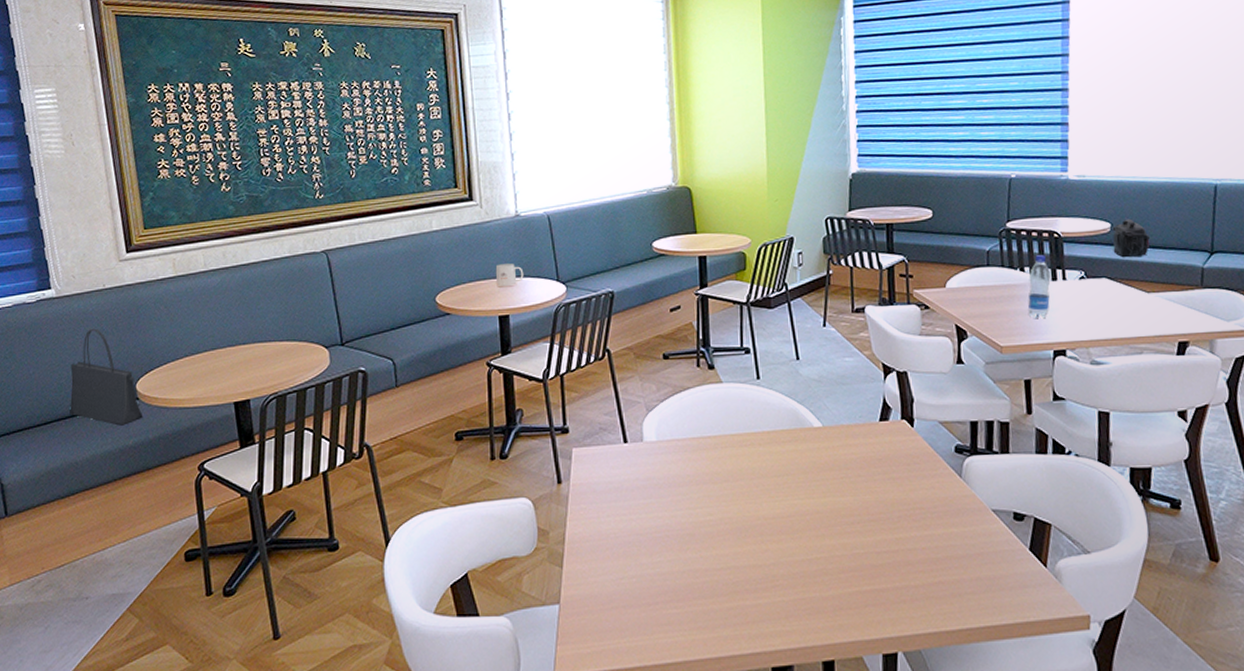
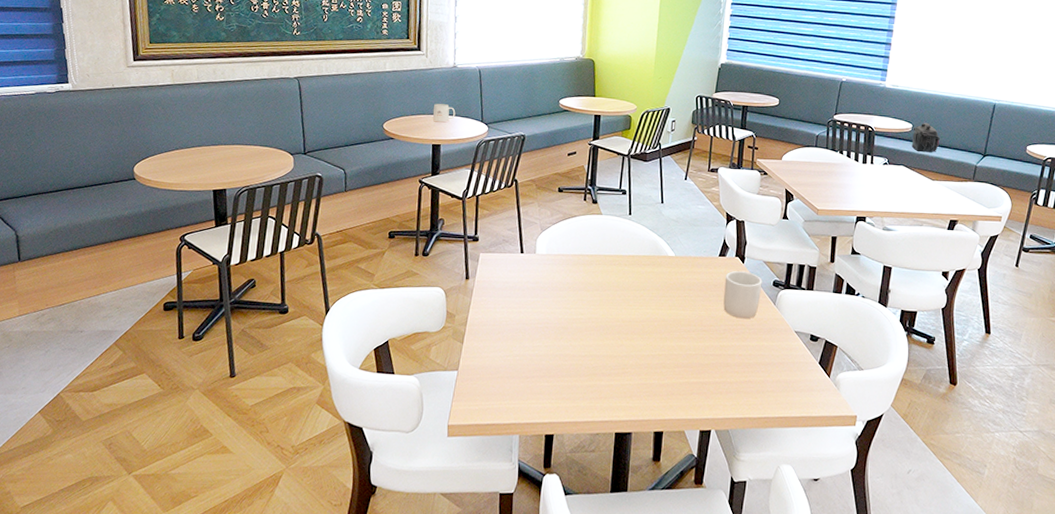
tote bag: present [69,328,143,426] -> none [77,119,138,199]
mug: none [890,436,941,500] -> present [723,270,762,319]
bottle: present [1027,255,1051,319] -> none [841,143,862,192]

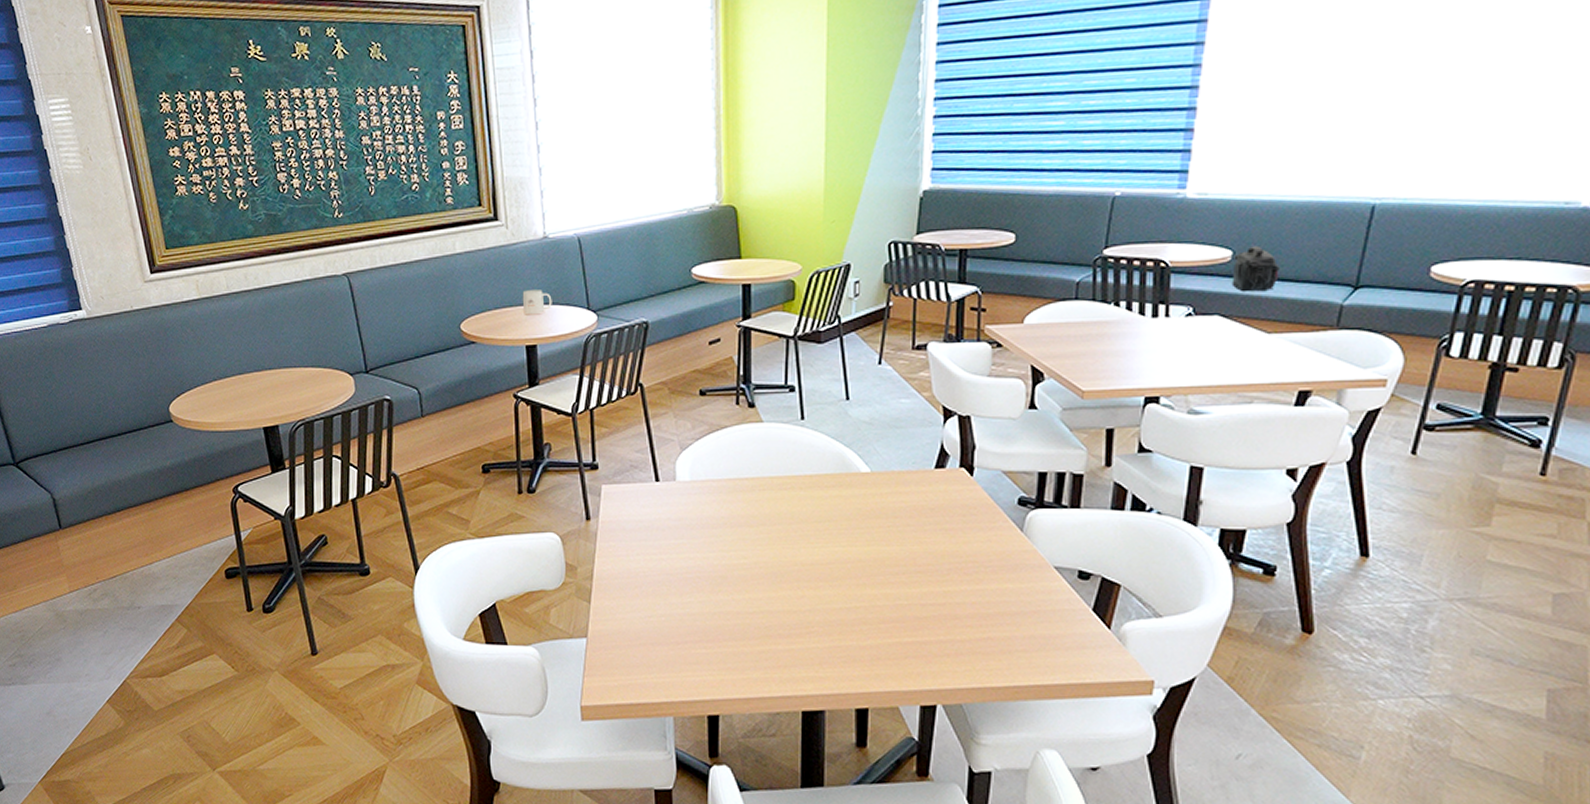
mug: present [723,270,762,319] -> none [945,486,1002,553]

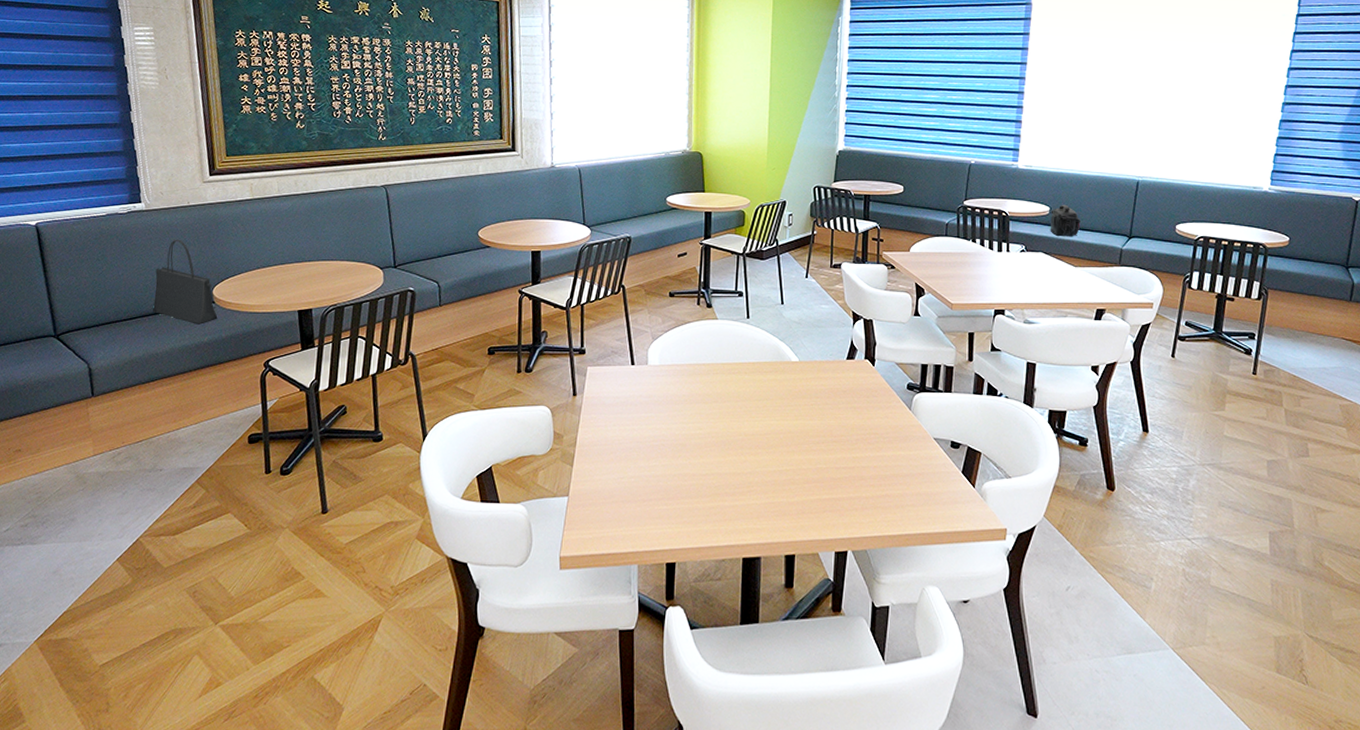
tote bag: none [106,350,178,447] -> present [153,239,218,325]
mug: present [522,290,552,317] -> none [530,207,555,228]

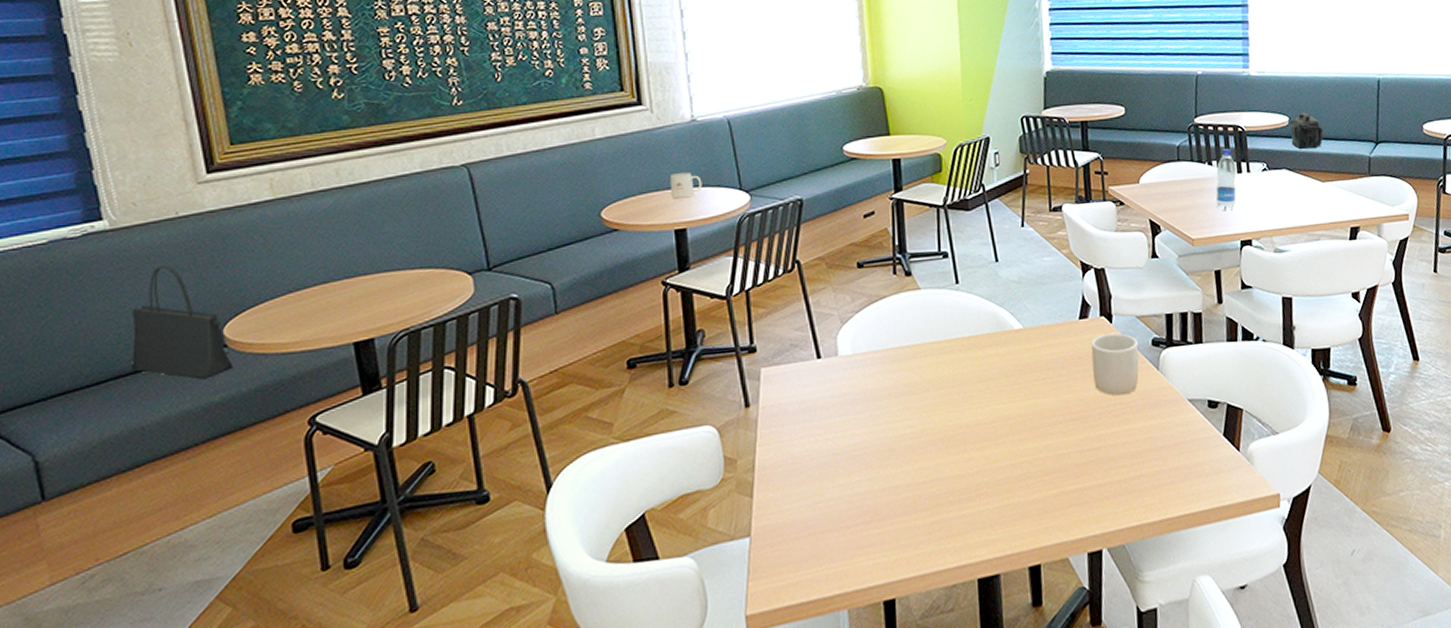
mug: none [530,207,555,228] -> present [669,172,702,200]
mug: none [854,374,895,427] -> present [1090,332,1139,396]
bottle: none [976,230,997,283] -> present [1215,149,1236,211]

